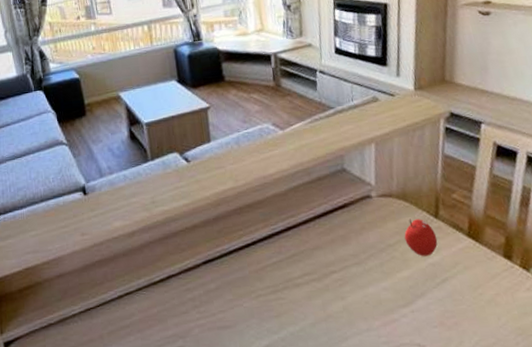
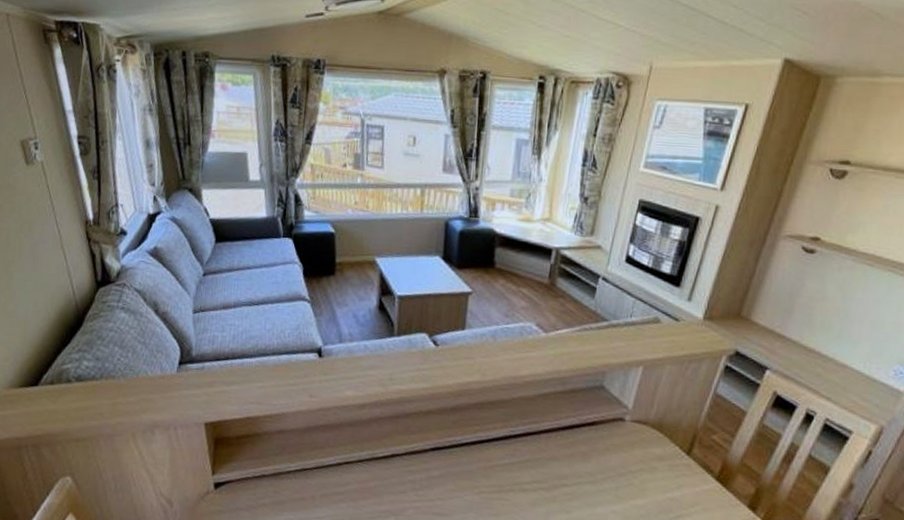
fruit: present [404,218,438,257] -> none [648,450,683,490]

